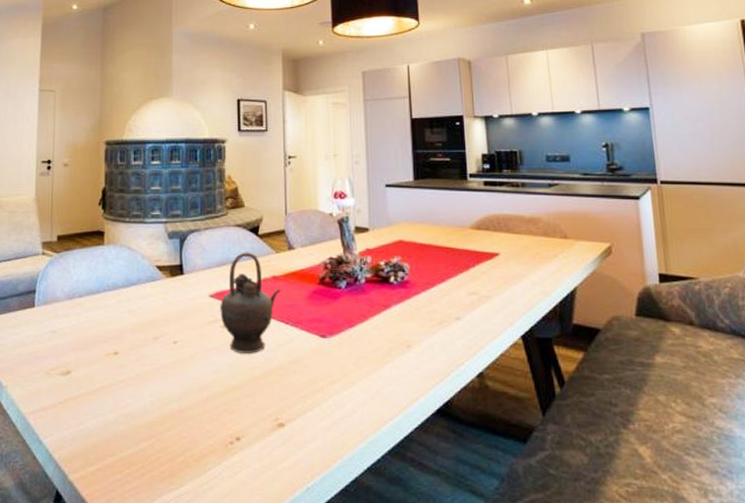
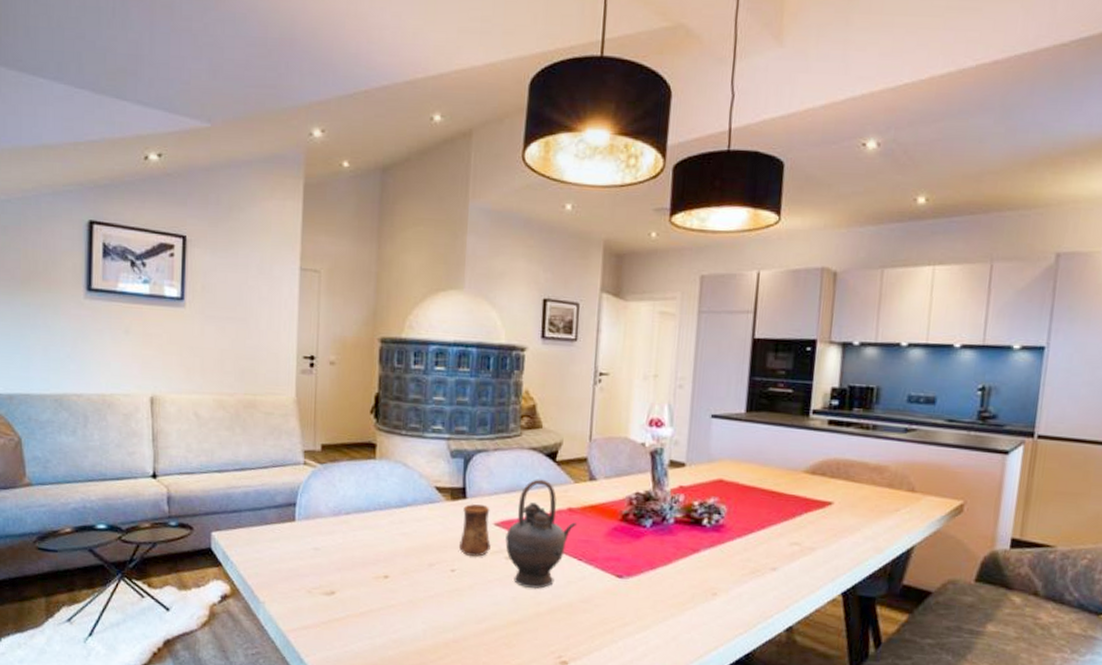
cup: none [179,279,207,327] -> present [458,504,491,557]

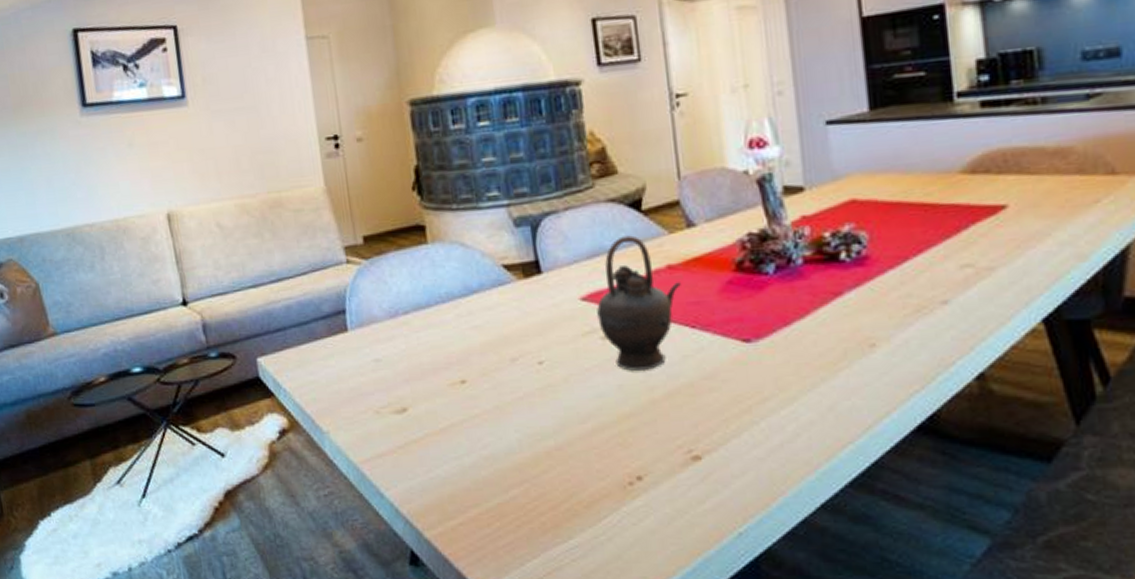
cup: present [458,504,491,557] -> none [540,278,581,342]

